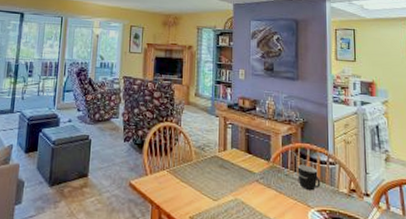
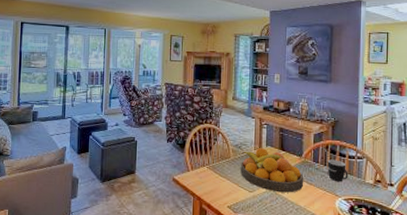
fruit bowl: none [204,149,273,203] -> present [241,147,304,193]

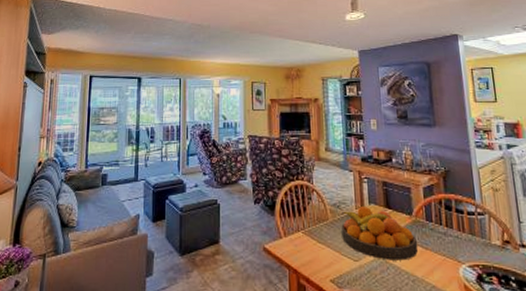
mug: present [327,159,348,182] -> none [442,217,470,245]

